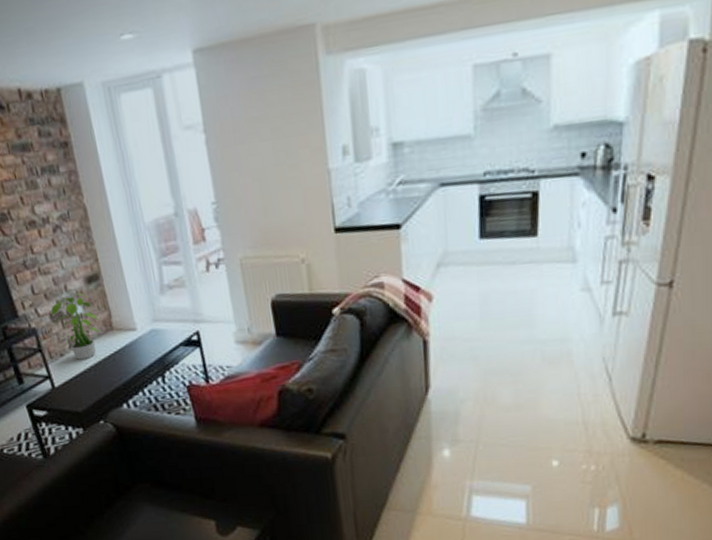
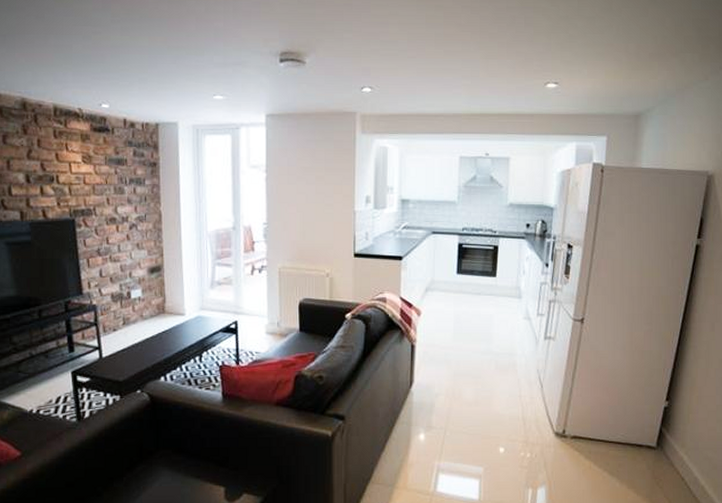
potted plant: present [50,293,100,360] -> none [113,280,154,335]

